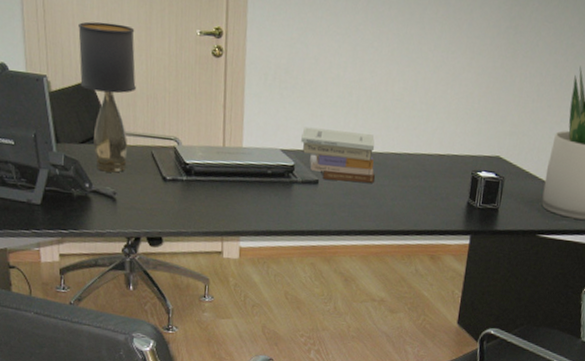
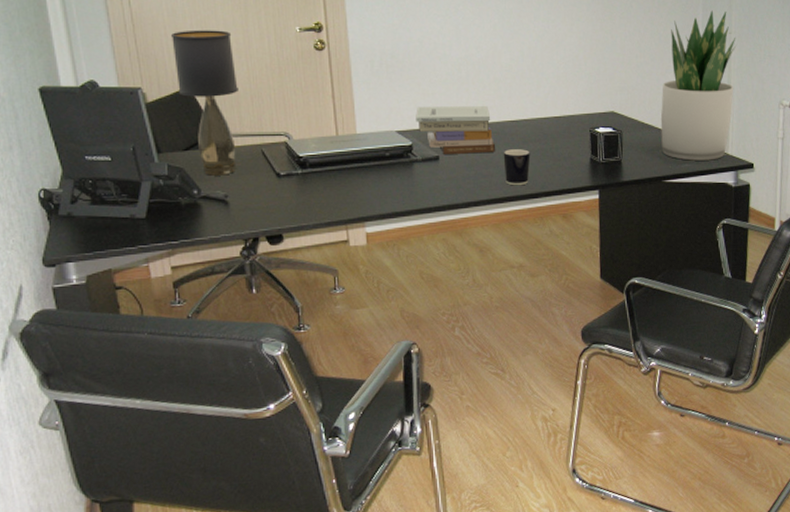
mug: none [380,181,409,221] -> present [503,148,531,186]

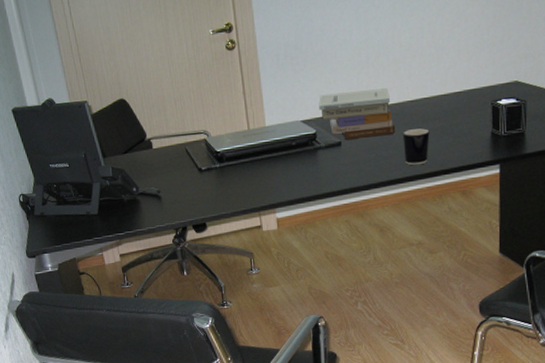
table lamp: present [171,30,238,176] -> none [107,41,166,175]

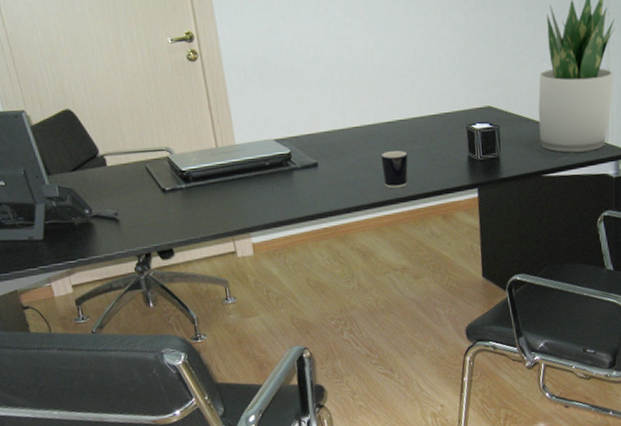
books: present [319,88,395,140] -> none [292,108,373,160]

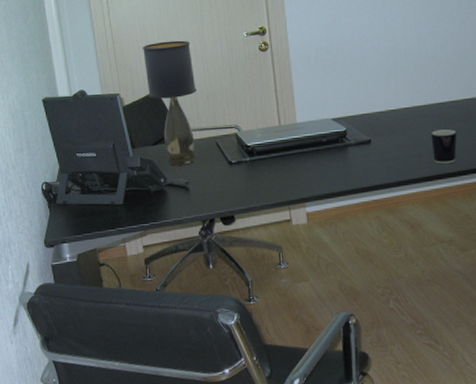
table lamp: none [47,46,124,195] -> present [143,40,196,166]

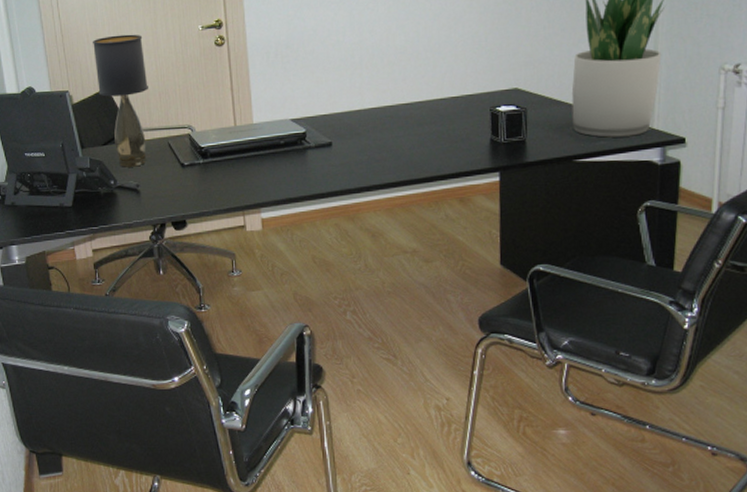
mug: present [430,128,457,165] -> none [397,131,426,170]

